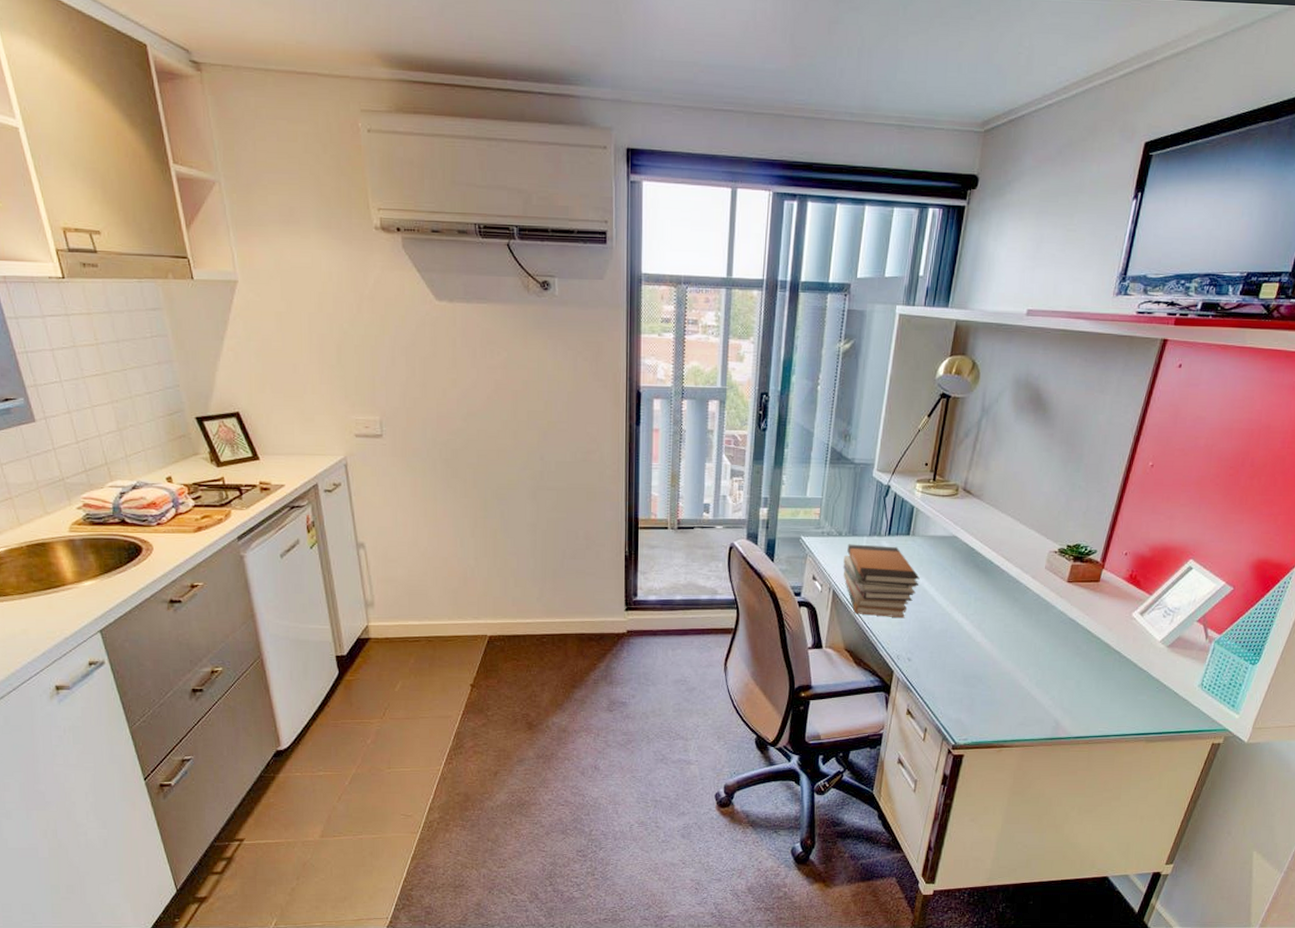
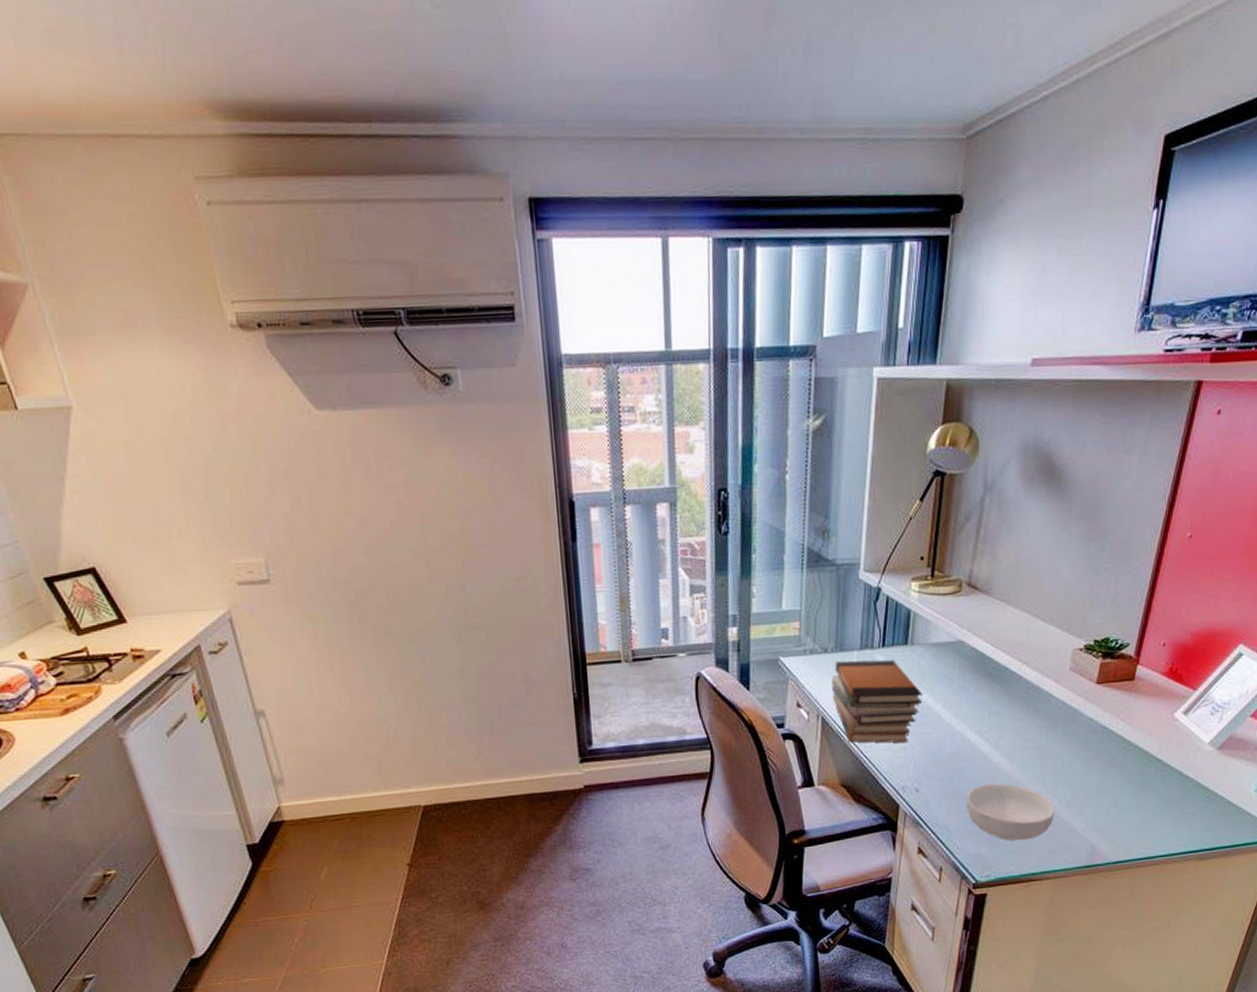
cereal bowl: none [951,659,1026,711] -> present [967,783,1054,841]

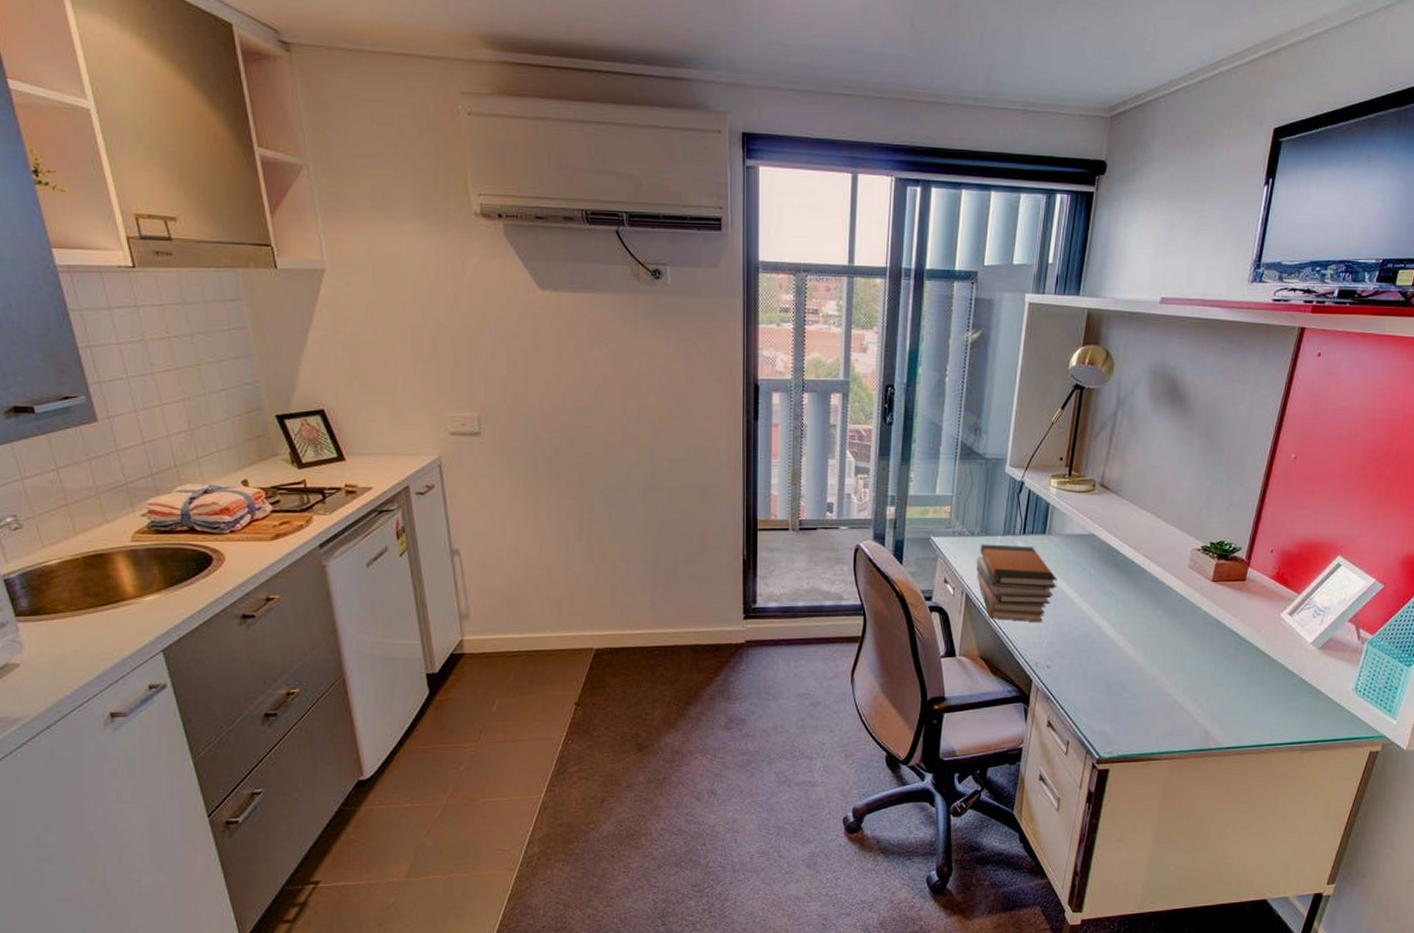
cereal bowl: present [967,783,1054,841] -> none [1093,665,1173,721]

